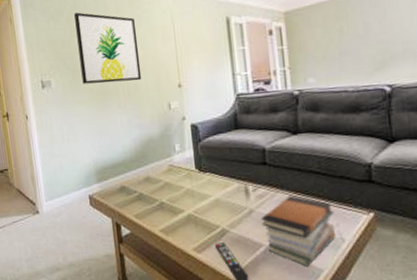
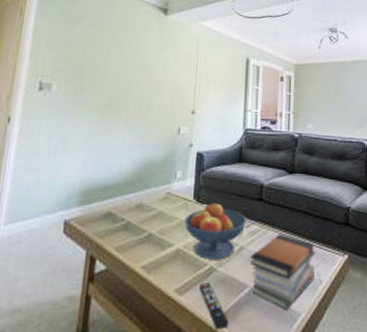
wall art: present [74,12,142,84] -> none [89,21,162,101]
fruit bowl: none [190,171,253,223] -> present [184,203,247,260]

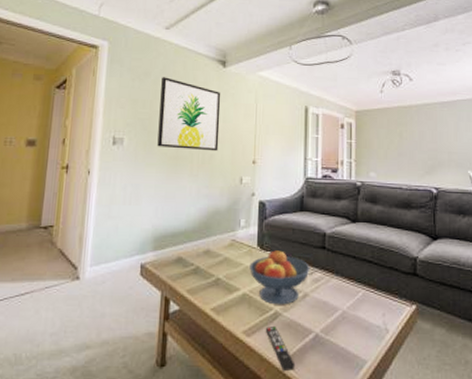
wall art: none [89,21,162,101] -> present [157,77,221,152]
book stack: present [249,234,316,311] -> none [313,282,382,358]

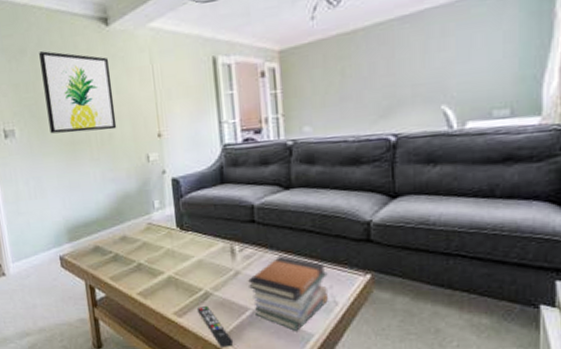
fruit bowl: present [249,250,310,305] -> none [171,229,240,285]
book stack: none [313,282,382,358] -> present [247,256,329,332]

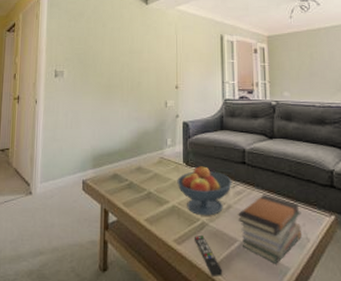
wall art: present [39,51,117,134] -> none [92,16,145,79]
fruit bowl: none [171,229,240,285] -> present [177,166,232,216]

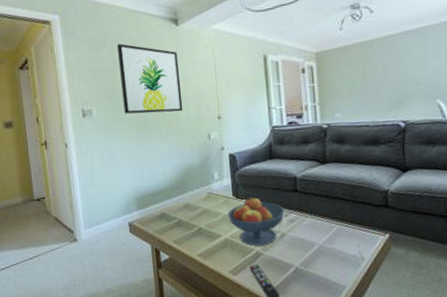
wall art: none [92,16,145,79] -> present [117,44,183,114]
book stack: present [237,195,303,265] -> none [291,220,357,285]

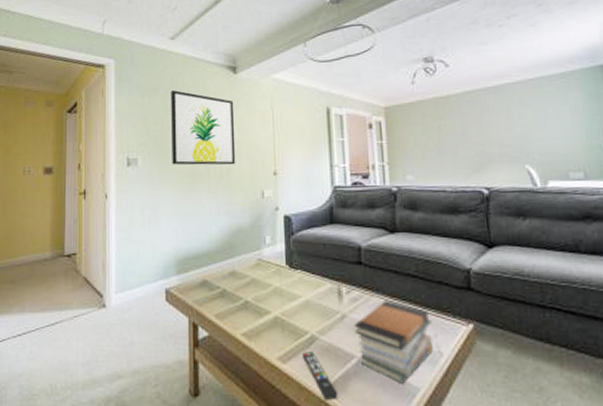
fruit bowl: present [227,197,285,246] -> none [279,268,347,328]
book stack: none [291,220,357,285] -> present [353,301,434,385]

